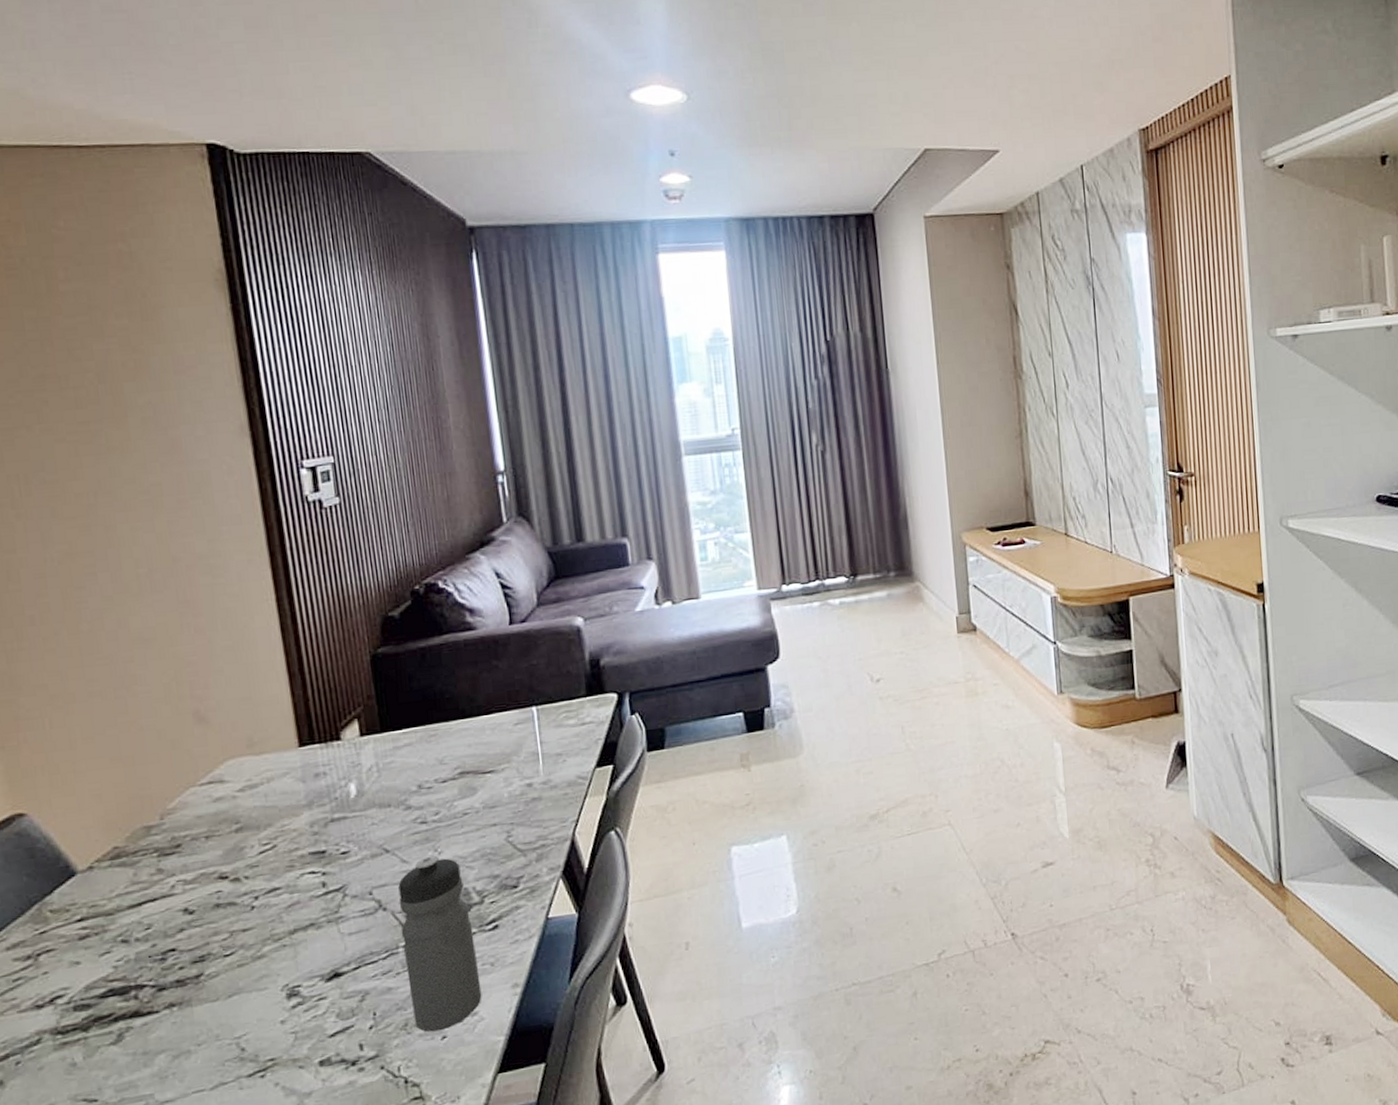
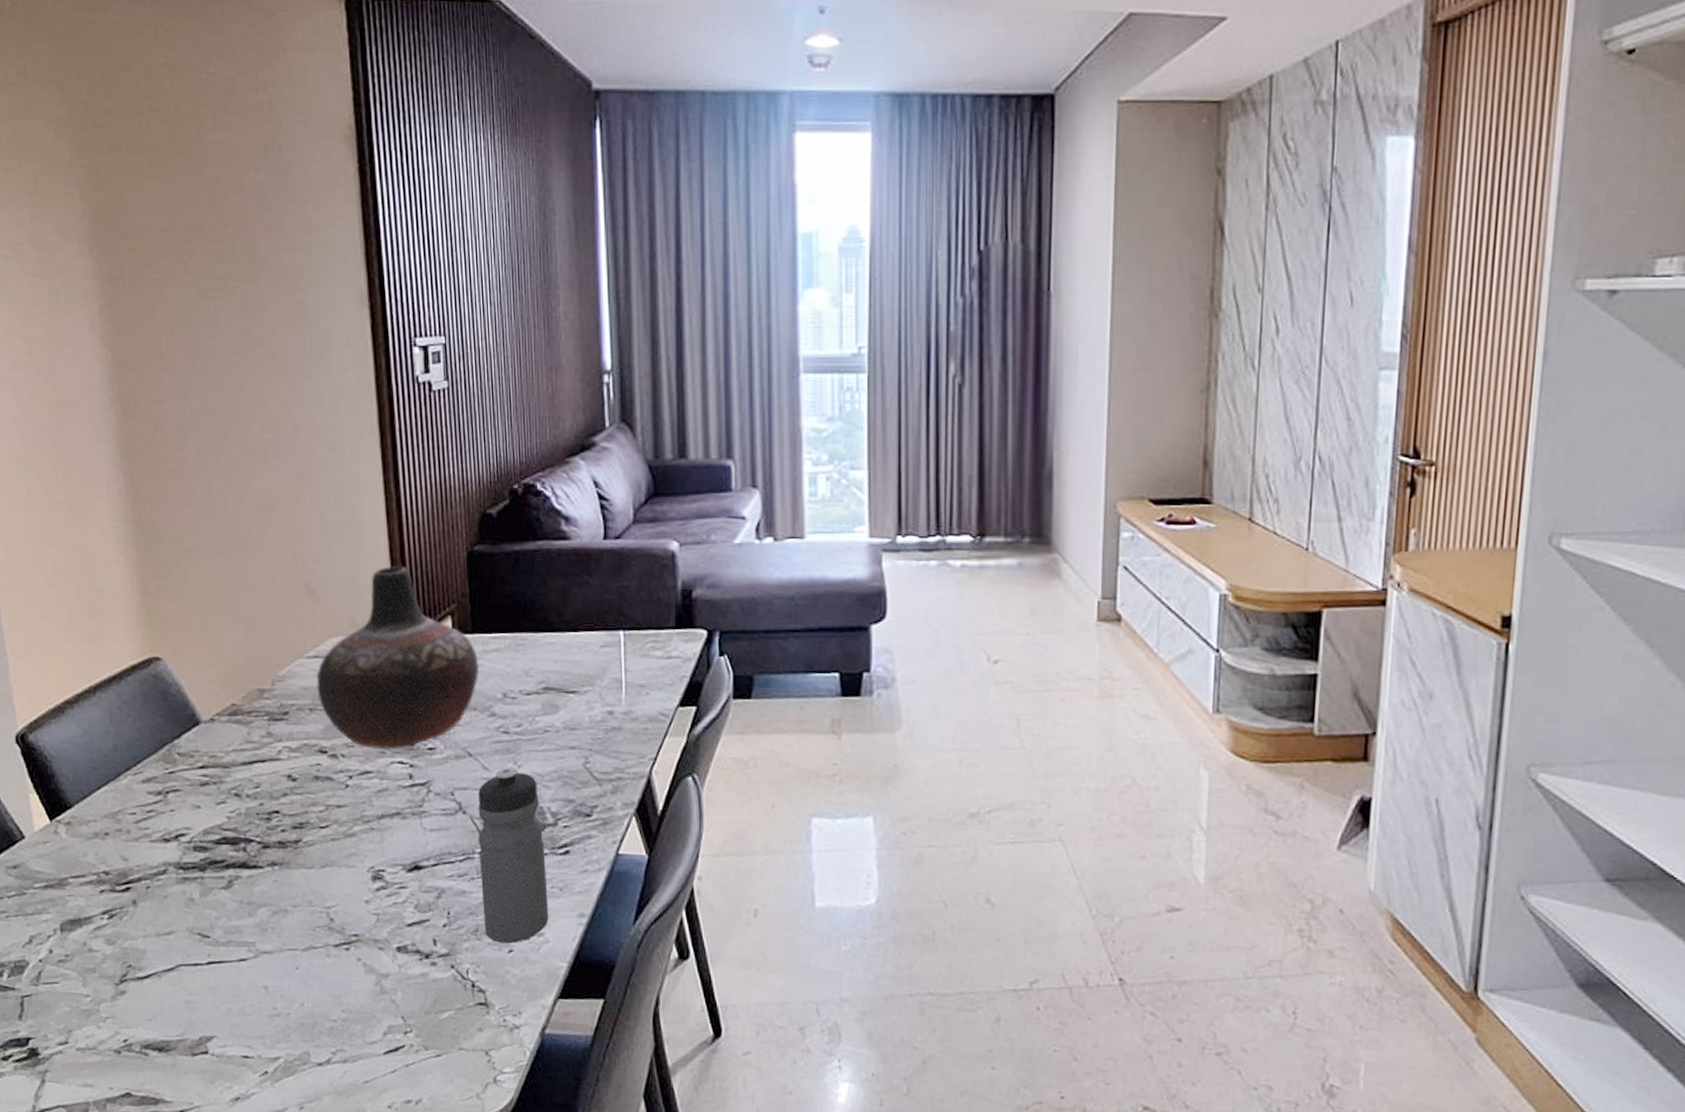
vase: none [211,679,391,865] -> present [316,566,479,750]

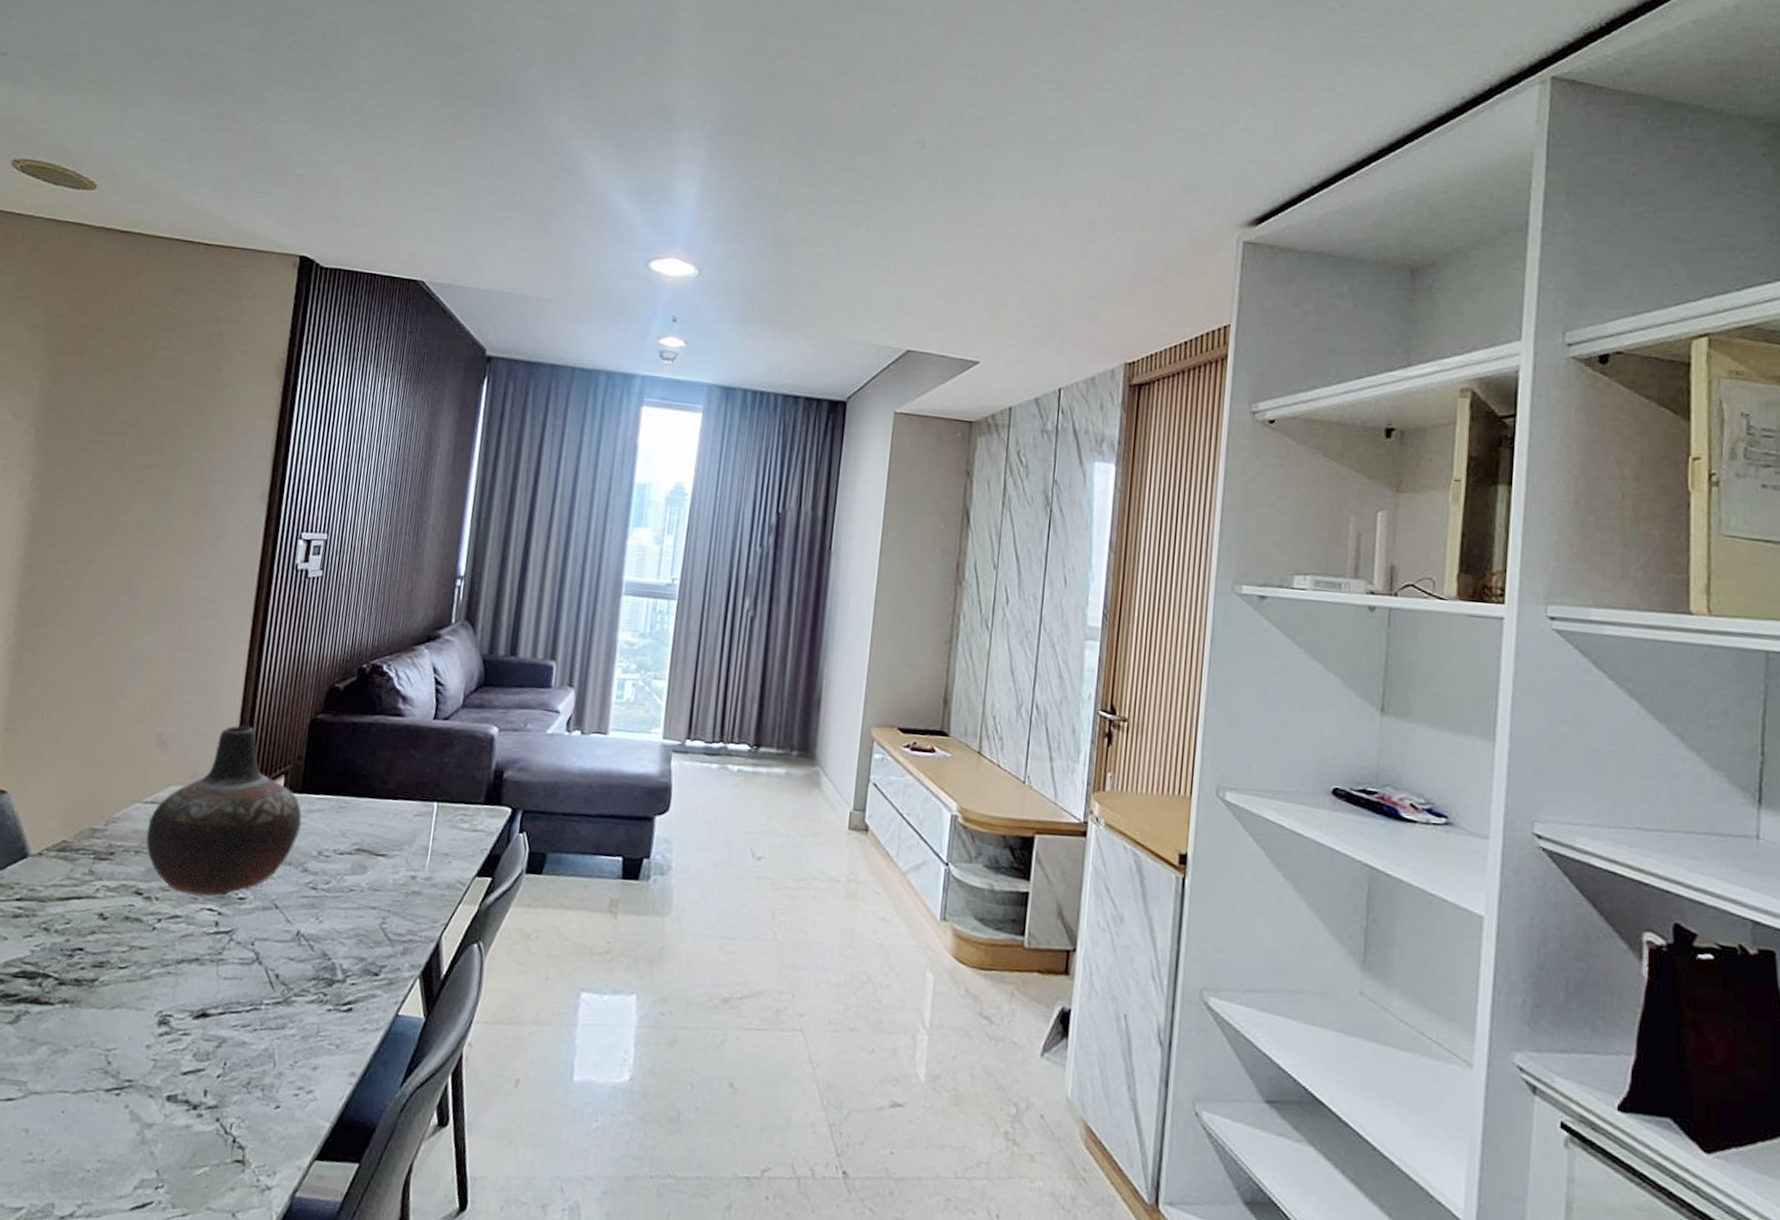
water bottle: present [478,767,549,944] -> none [256,922,334,1100]

